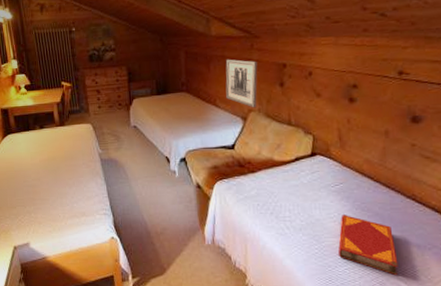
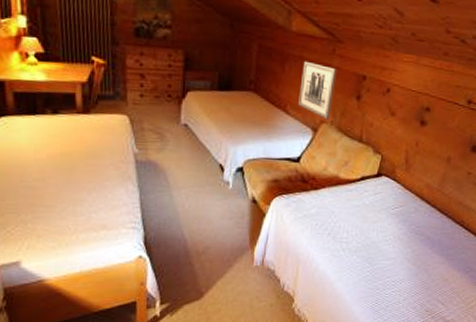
hardback book: present [338,215,399,275] -> none [388,238,440,297]

